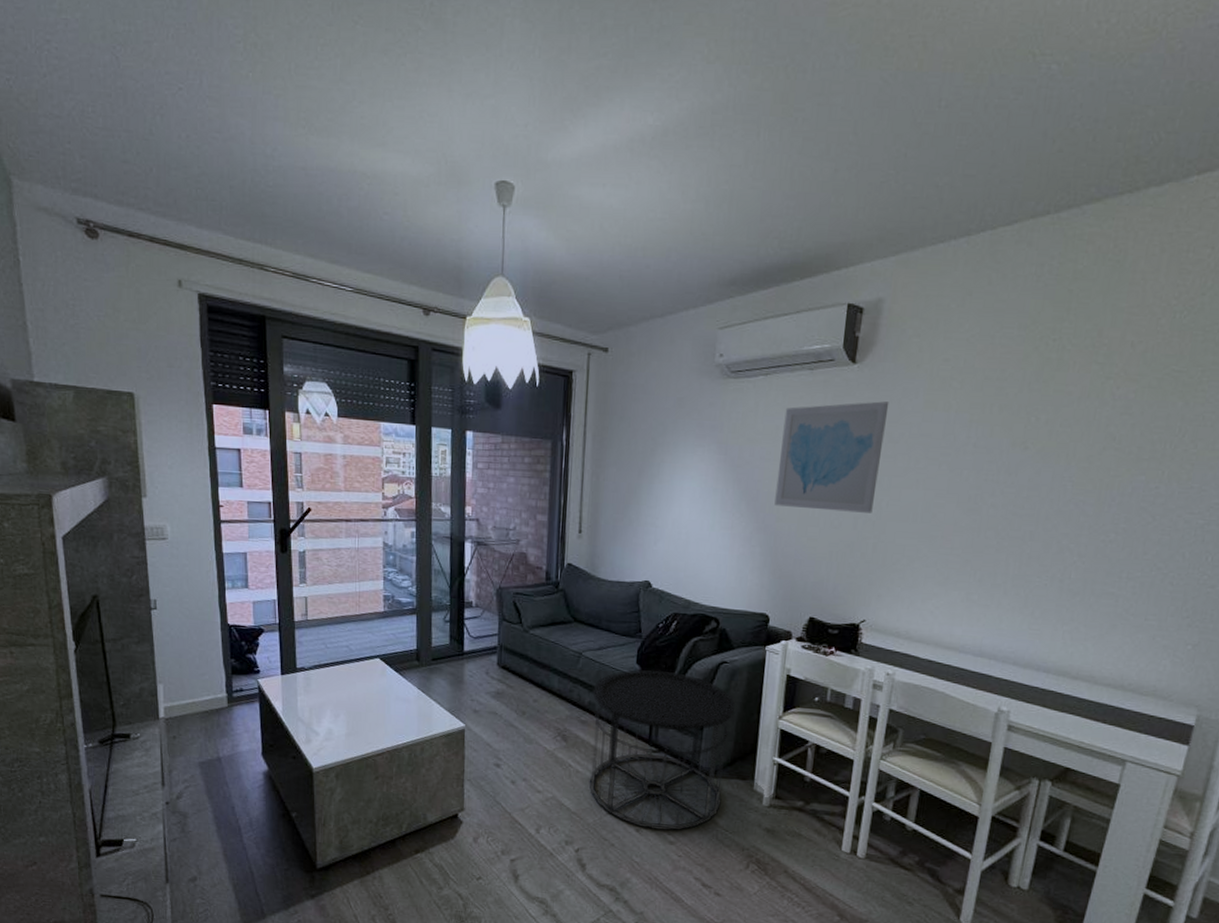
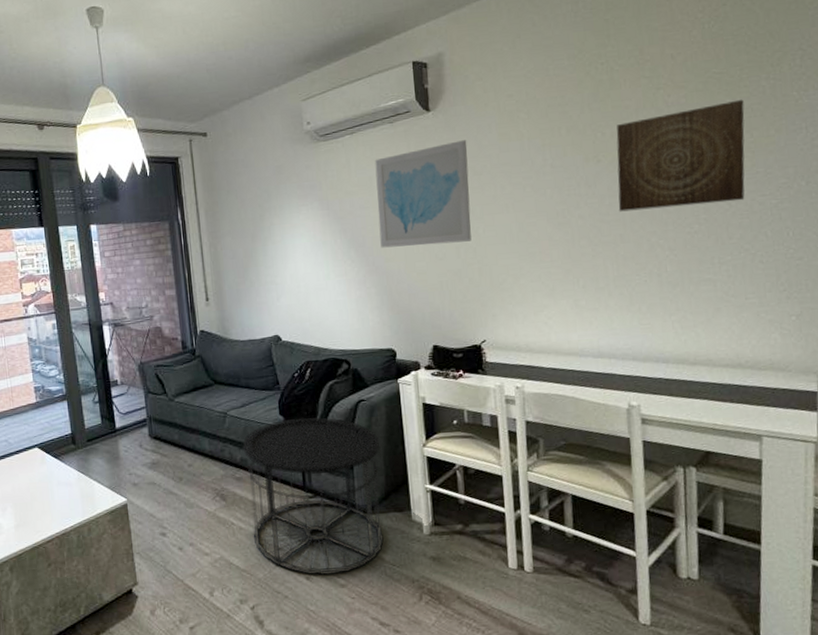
wall art: none [1035,404,1197,515] -> present [616,99,745,212]

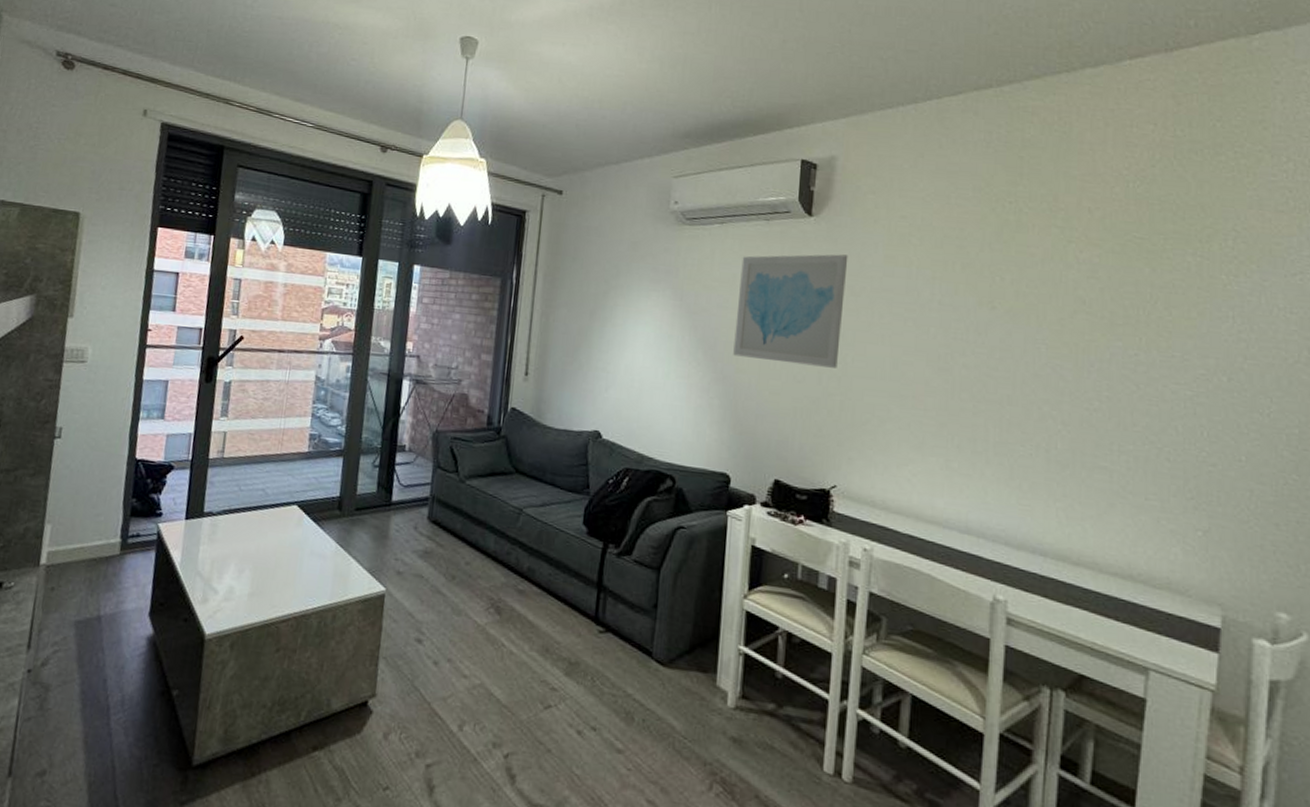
side table: present [242,417,384,576] -> none [524,530,695,736]
wall art: present [616,99,745,212] -> none [1009,271,1165,385]

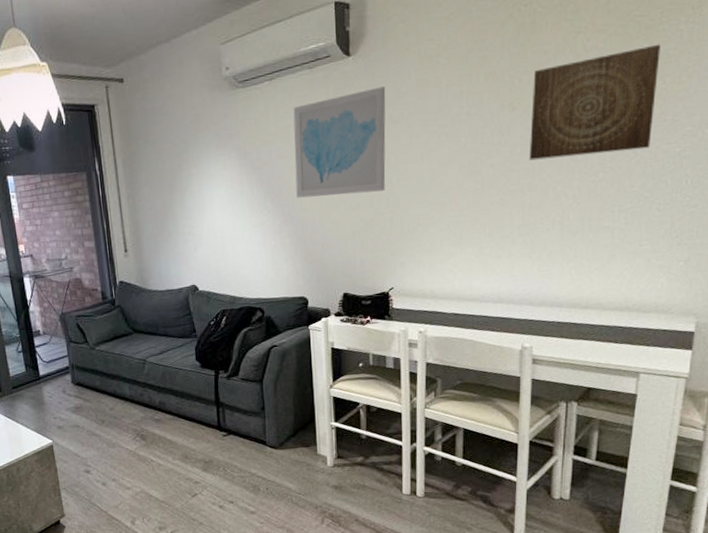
wall art: none [1009,271,1165,385] -> present [529,44,661,161]

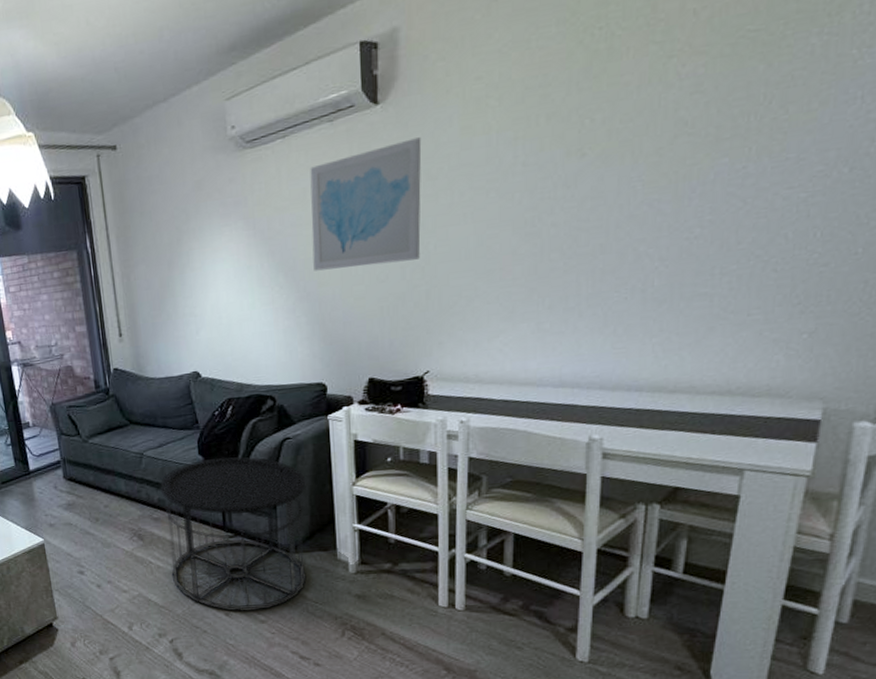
side table: none [160,362,291,505] -> present [159,456,307,612]
wall art: present [529,44,661,161] -> none [602,64,783,217]

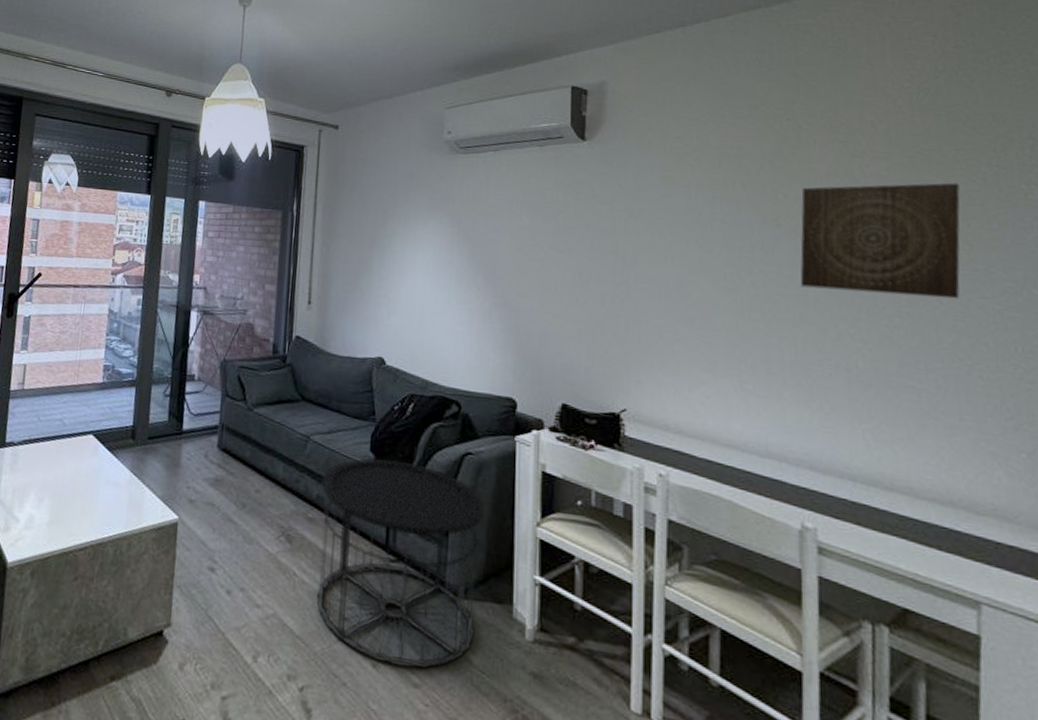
wall art: present [310,137,422,271] -> none [513,176,625,290]
wall art: none [602,64,783,217] -> present [800,182,960,299]

